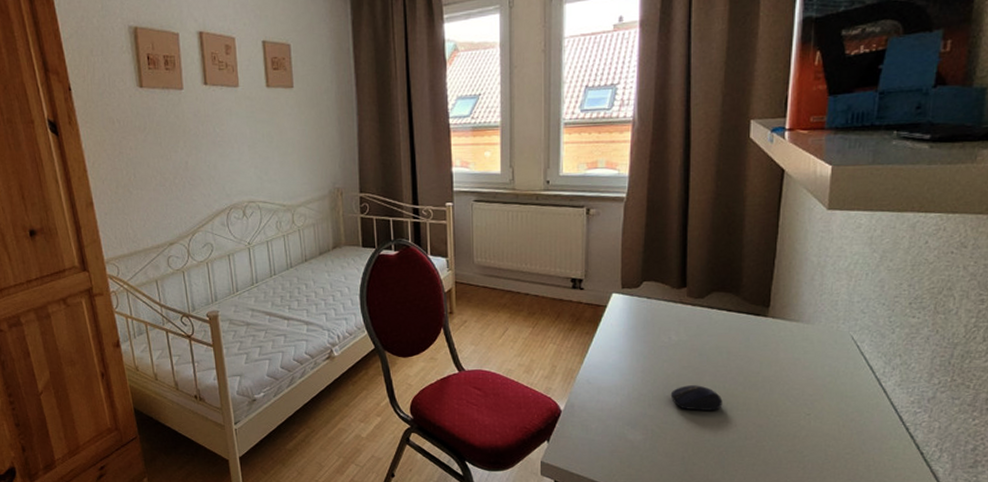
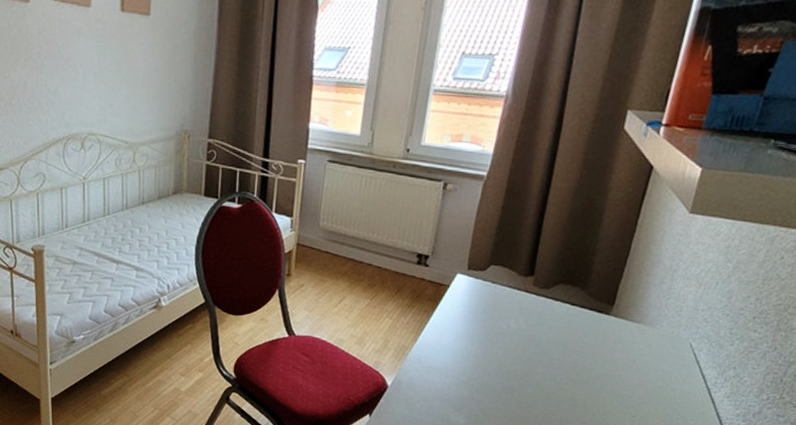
computer mouse: present [670,385,723,411] -> none [500,374,552,402]

